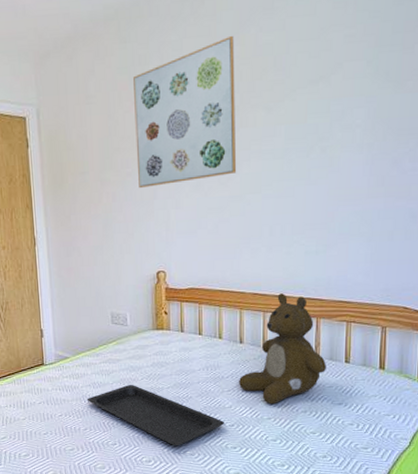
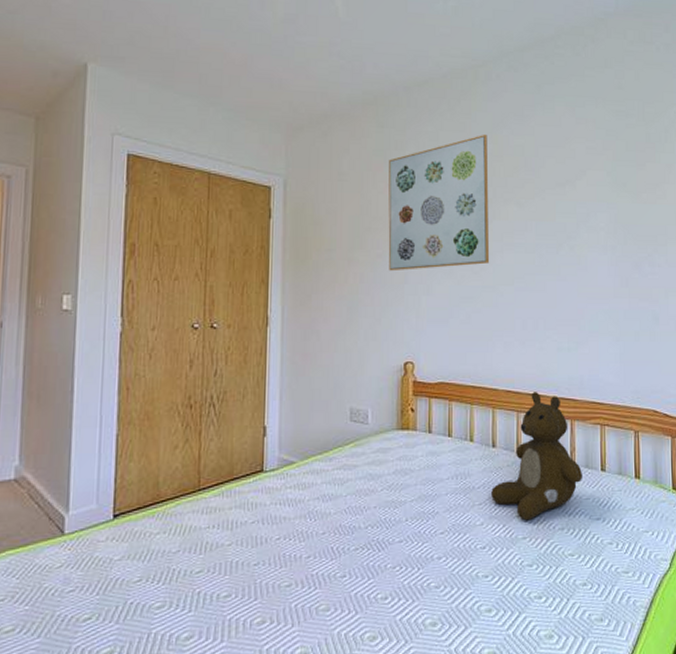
serving tray: present [88,384,224,445] -> none [314,496,475,576]

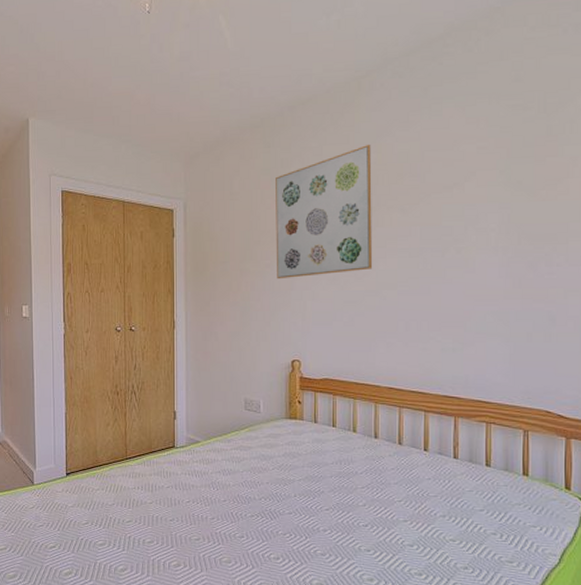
teddy bear: present [491,392,582,521] -> none [374,389,465,506]

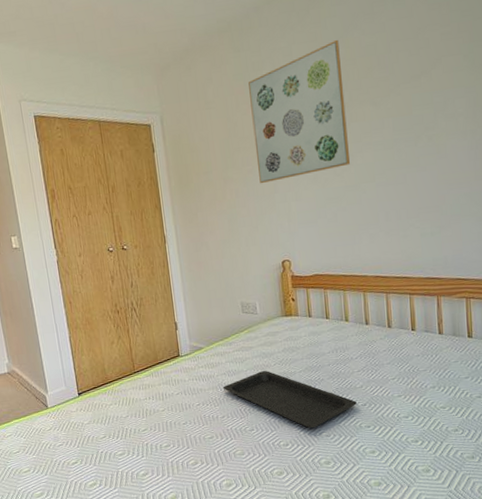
serving tray: none [217,473,357,543] -> present [223,370,357,428]

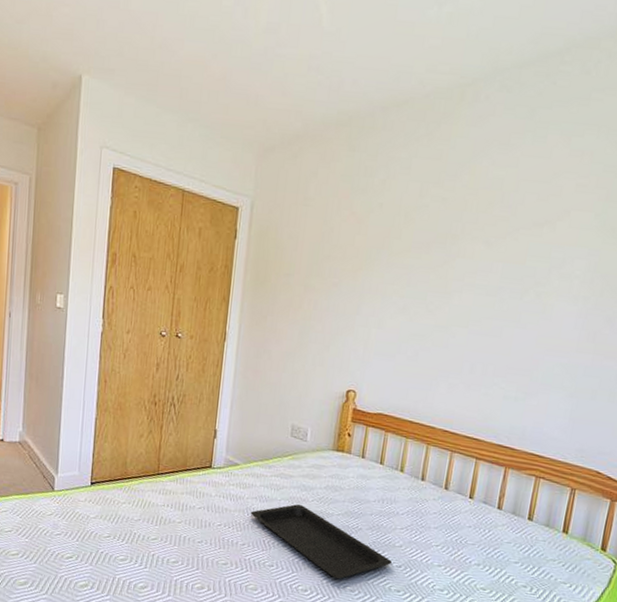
wall art: present [248,39,351,184] -> none [343,163,465,304]

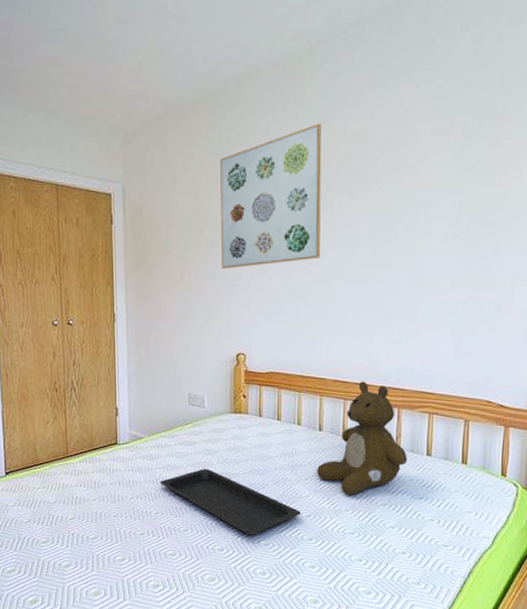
wall art: none [343,163,465,304] -> present [220,122,322,270]
teddy bear: none [413,435,508,552] -> present [317,381,407,496]

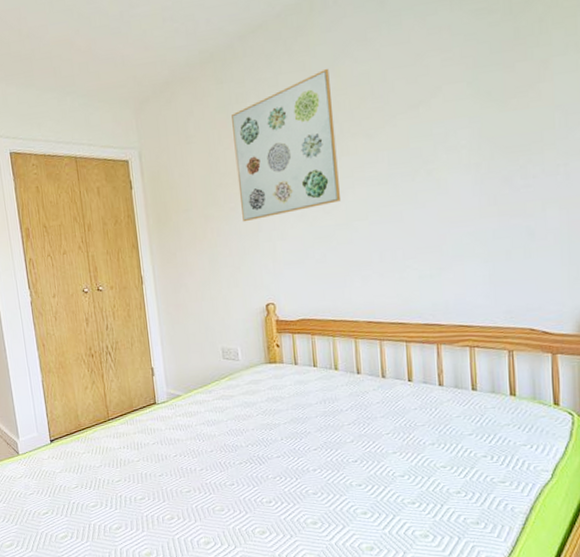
serving tray: present [161,468,301,534] -> none [202,420,347,484]
teddy bear: present [317,381,407,496] -> none [359,320,452,438]

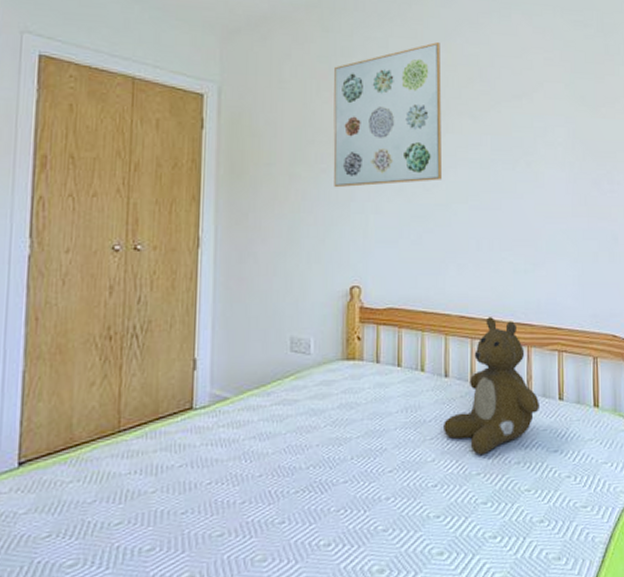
teddy bear: none [359,320,452,438] -> present [444,317,539,456]

